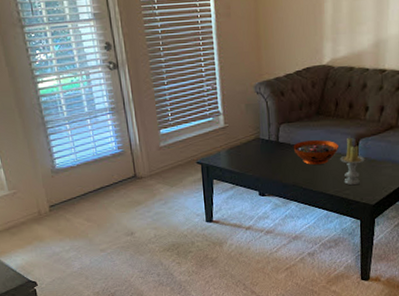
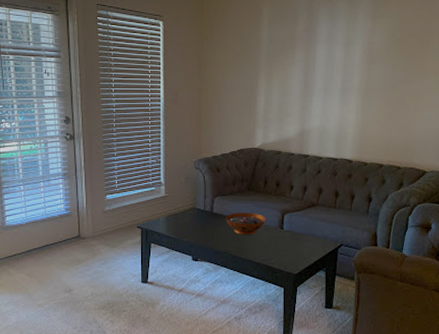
candle: present [340,137,365,186] -> none [267,211,289,256]

